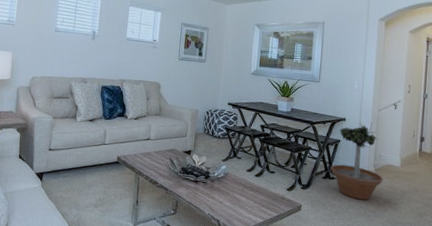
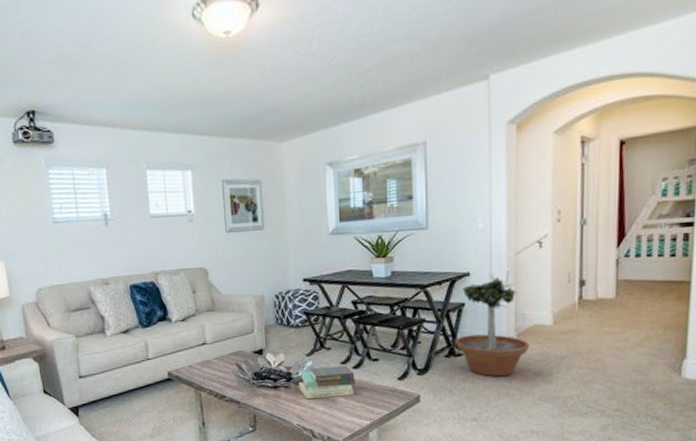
books: none [213,171,256,197] -> present [298,365,355,400]

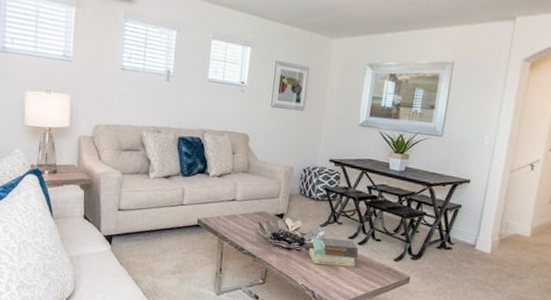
potted tree: present [454,271,530,377] -> none [447,184,509,274]

